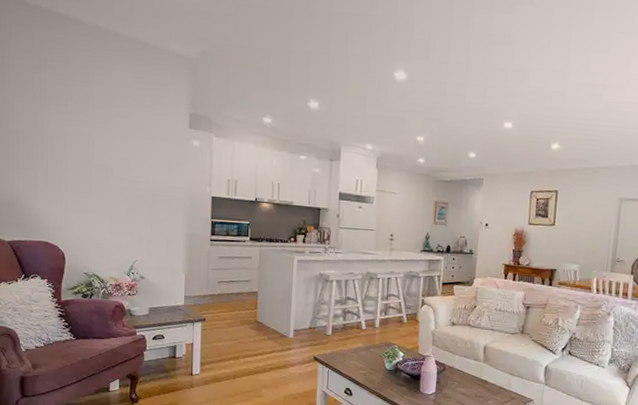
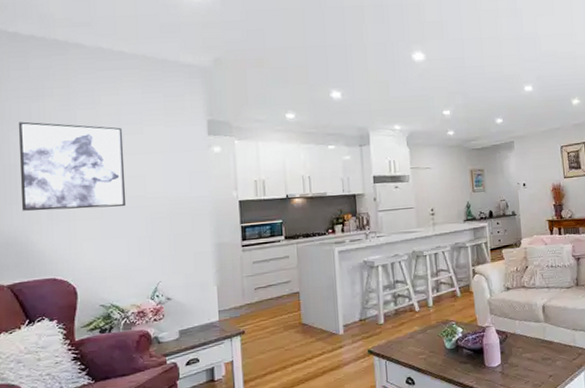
wall art: none [22,90,113,186] -> present [18,121,127,211]

